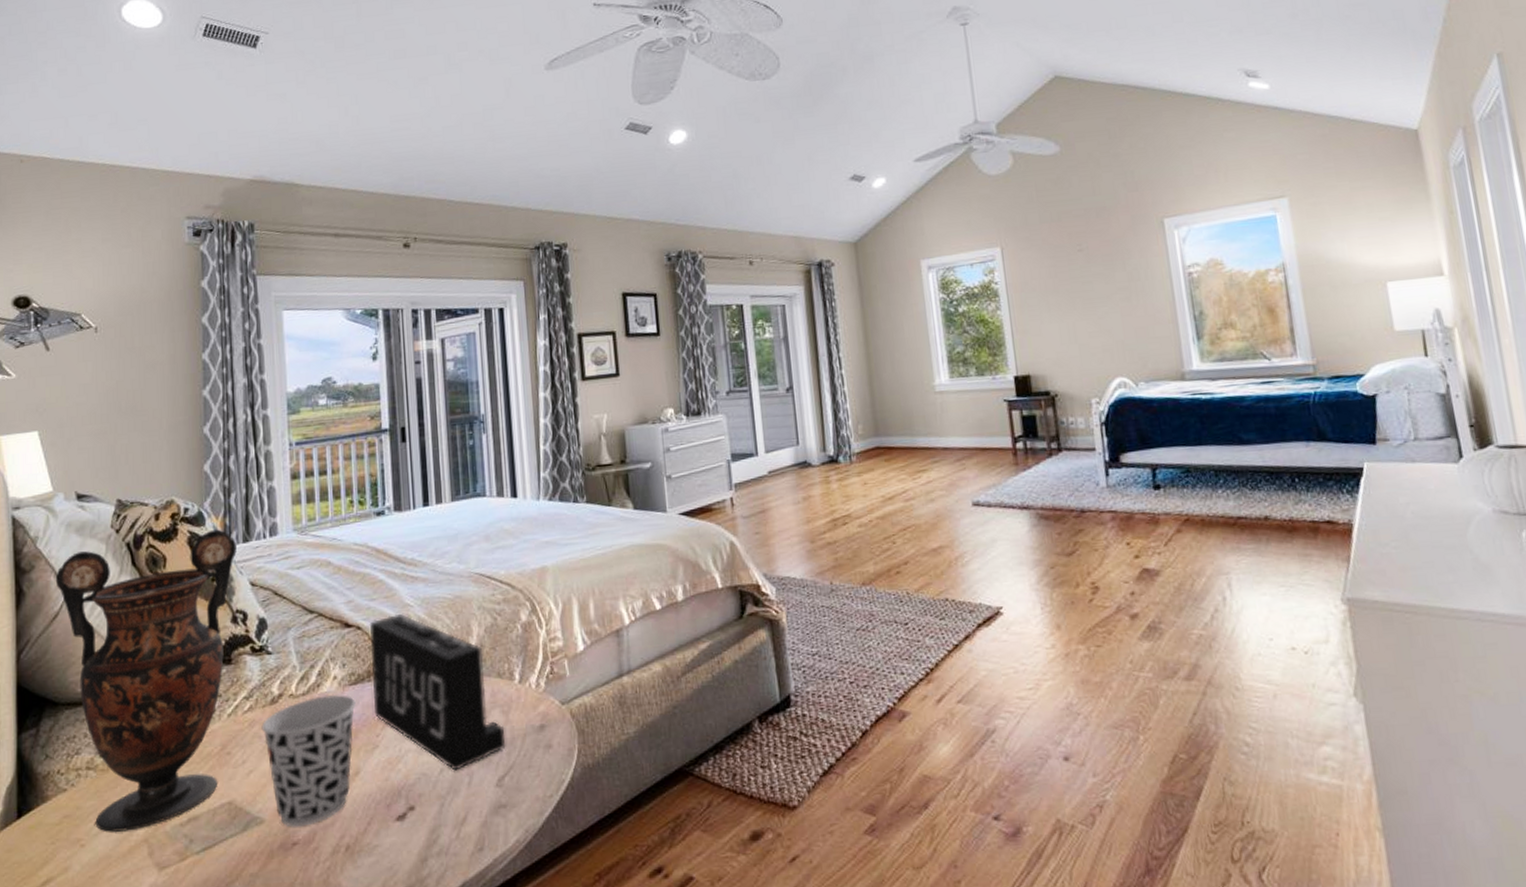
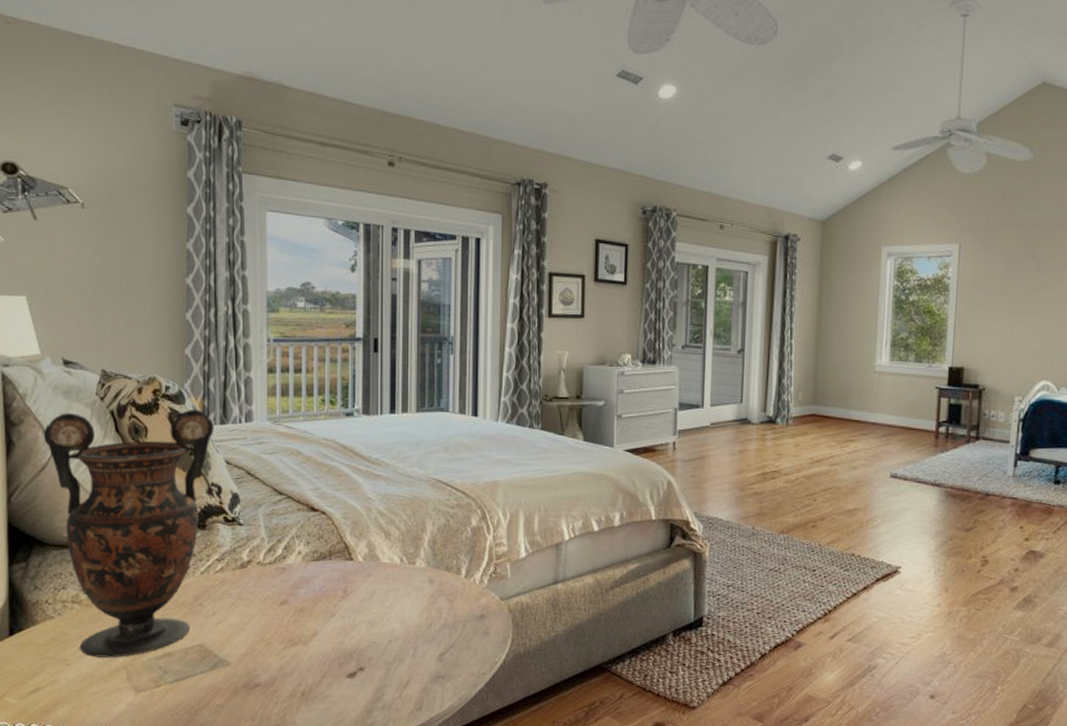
cup: present [261,694,356,827] -> none [231,566,317,672]
alarm clock: present [369,613,506,771] -> none [333,505,449,643]

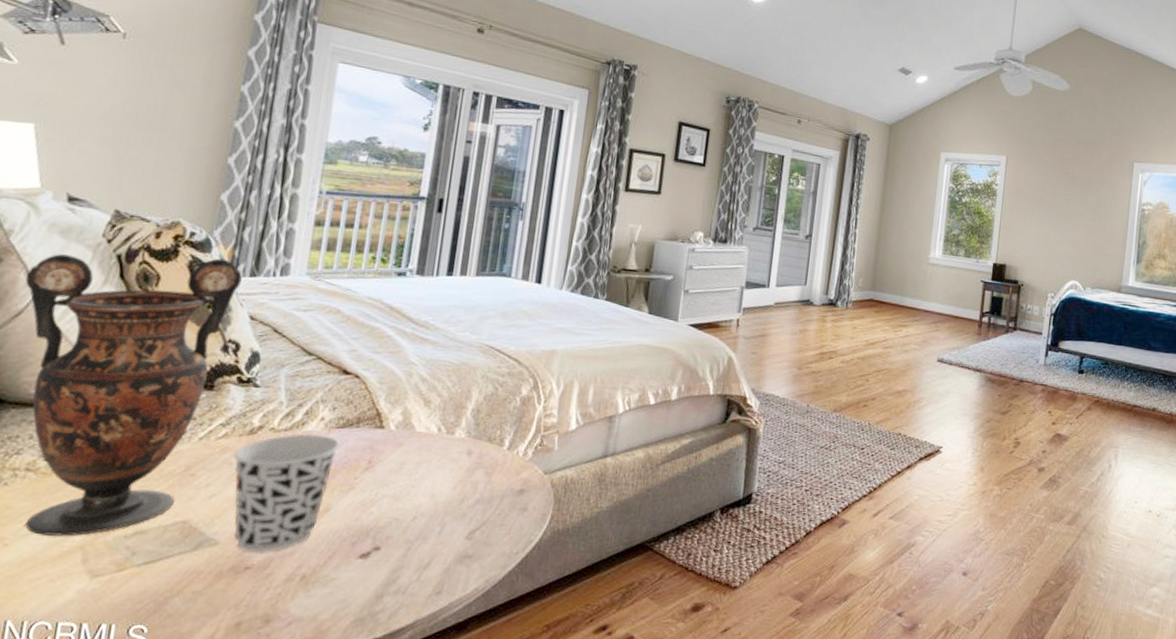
cup: none [231,566,317,672] -> present [233,433,340,553]

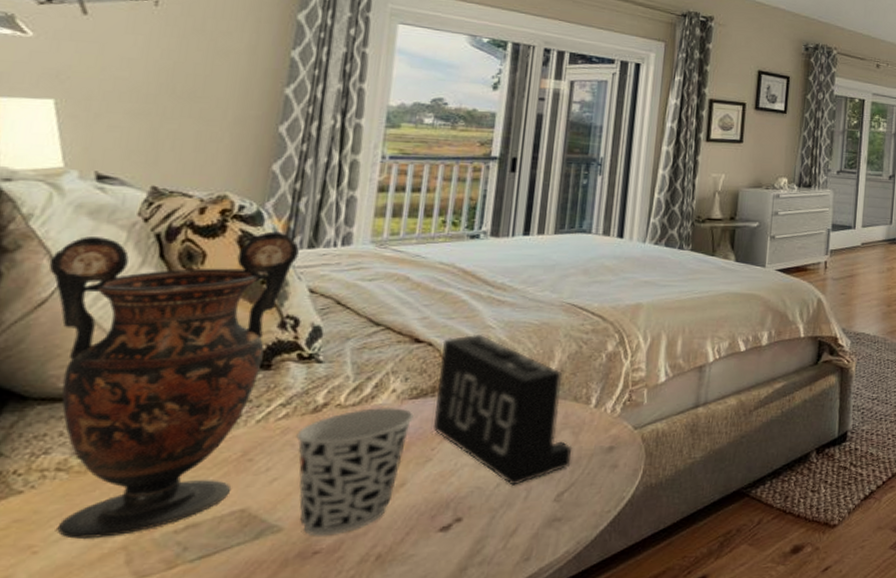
alarm clock: none [357,369,485,520] -> present [433,334,573,486]

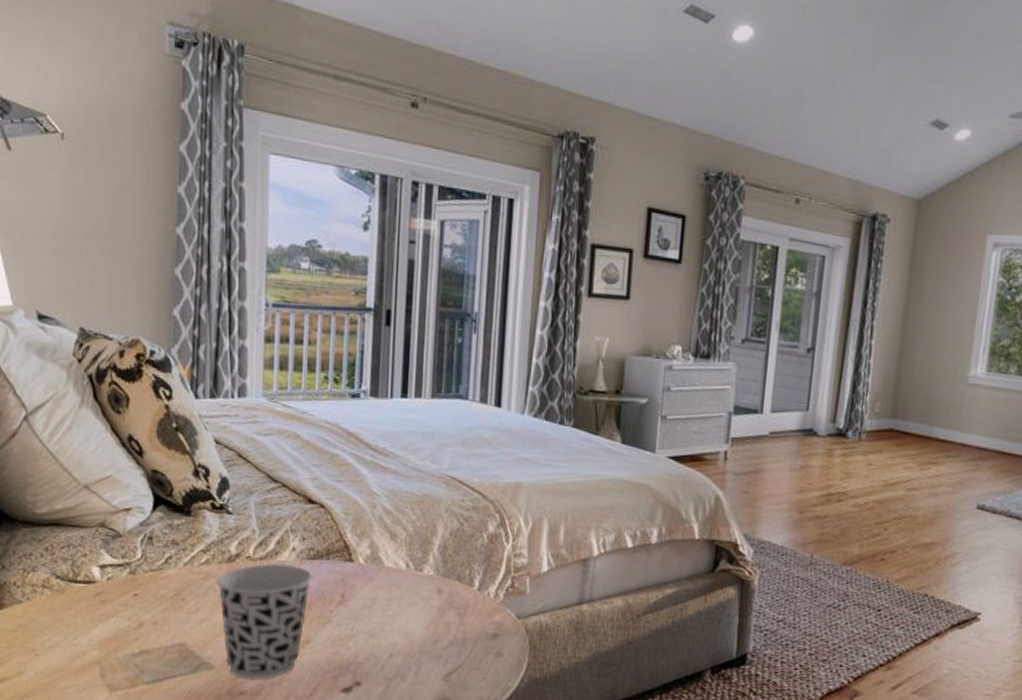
vase: present [48,231,299,539] -> none [14,374,203,651]
alarm clock: present [433,334,573,486] -> none [331,499,458,659]

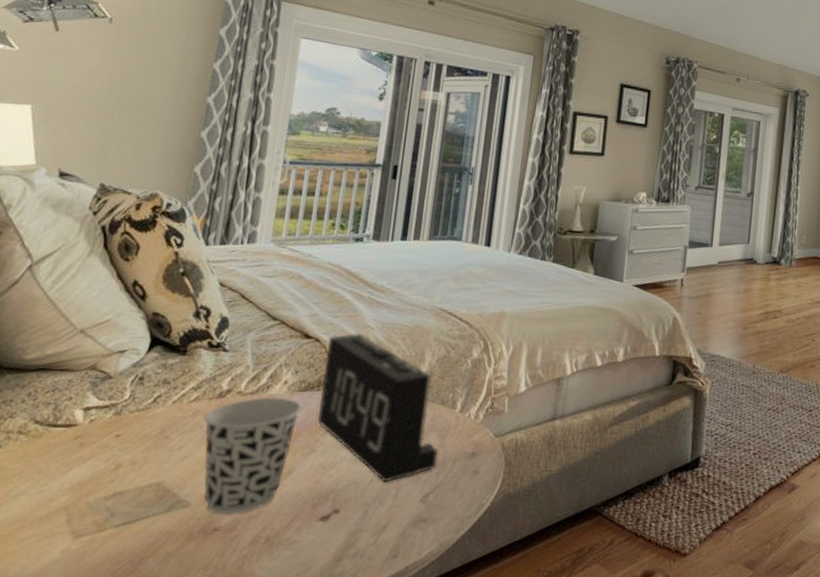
alarm clock: none [331,499,458,659] -> present [318,333,439,483]

